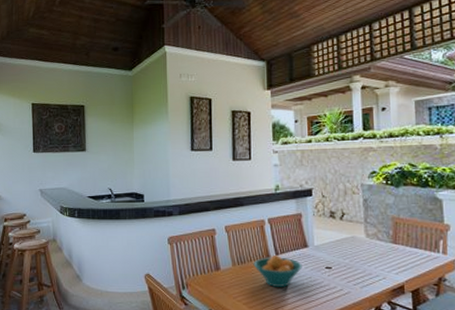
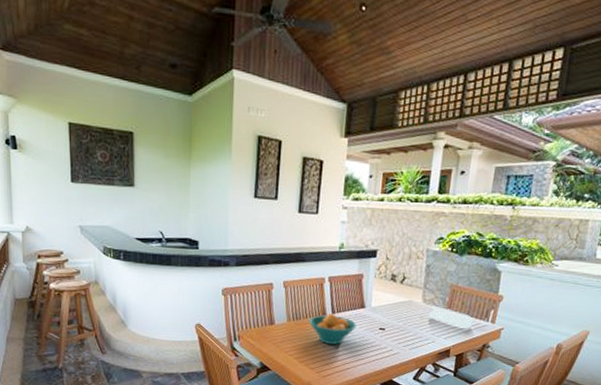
tissue box: none [374,239,422,262] -> present [428,305,473,328]

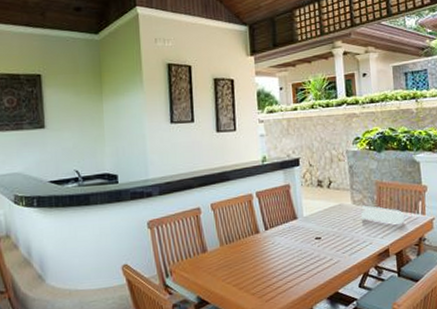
fruit bowl: present [308,313,357,345] -> none [242,229,292,264]

